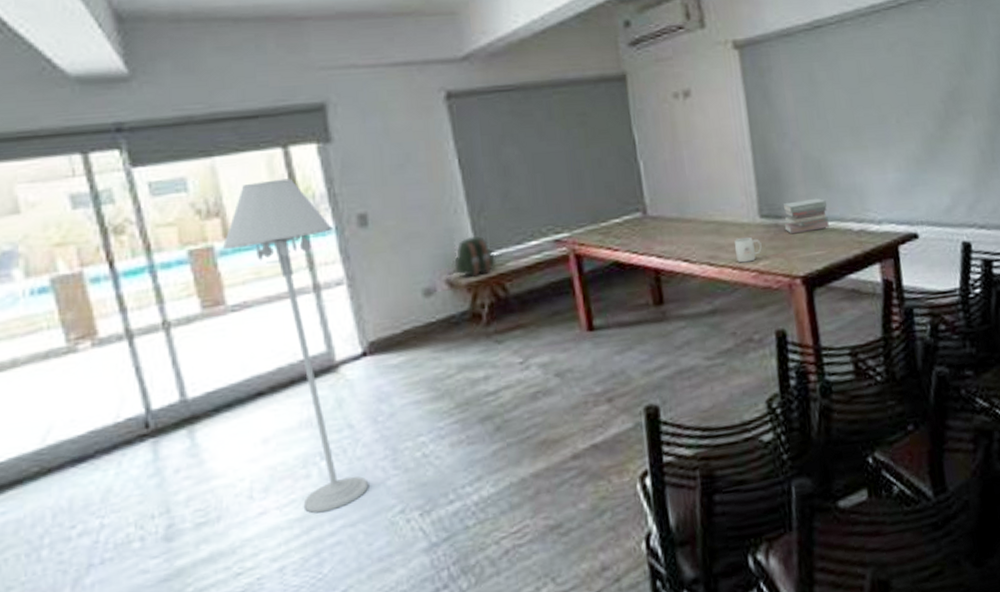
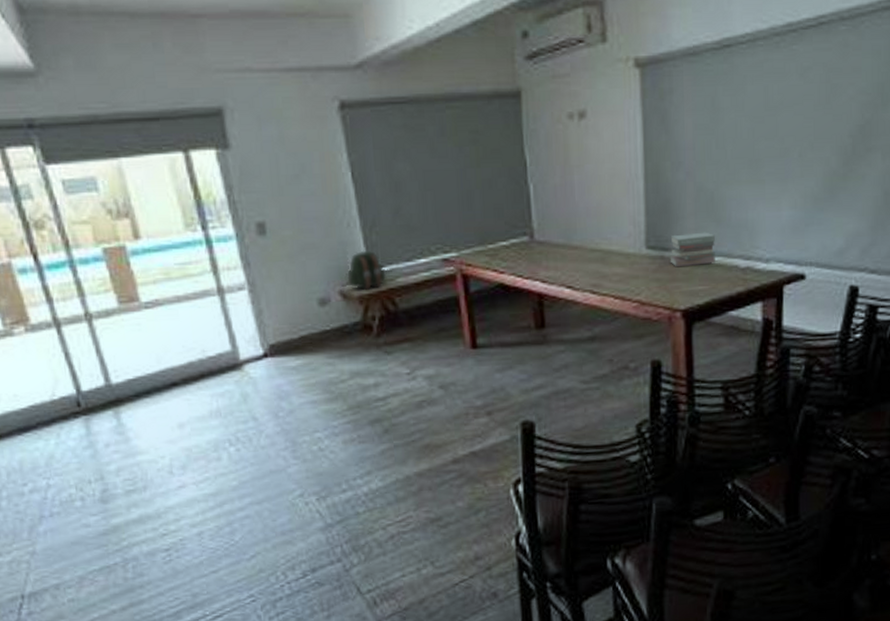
floor lamp: present [222,178,369,514] -> none [133,183,272,491]
mug: present [734,237,762,263] -> none [618,267,645,293]

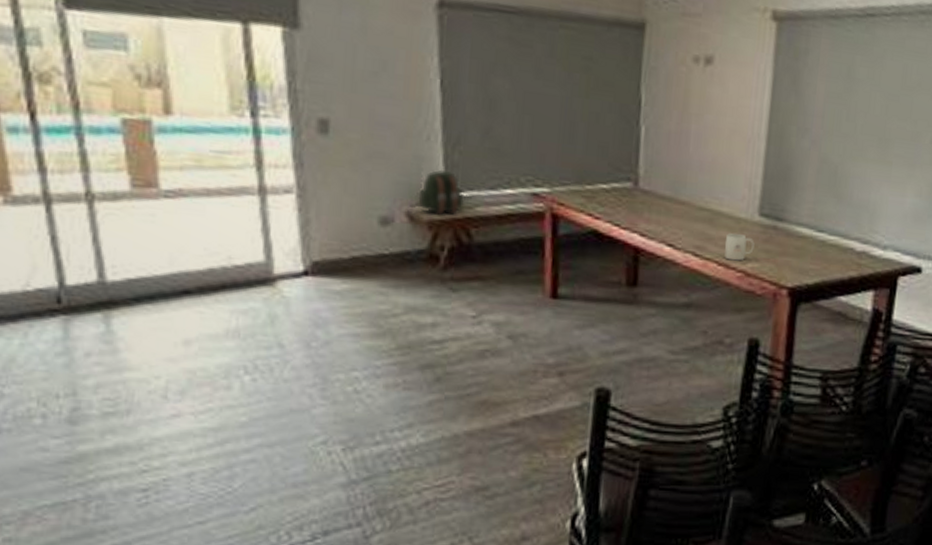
mug: none [618,267,645,293] -> present [724,232,755,261]
books: present [670,232,715,268] -> none [782,206,833,242]

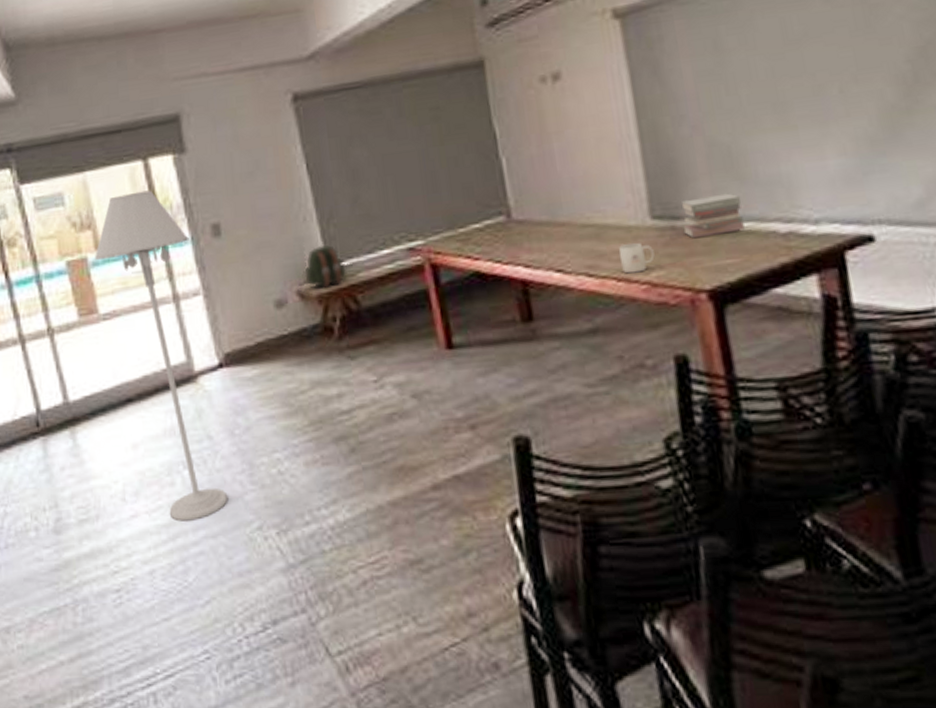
floor lamp: none [161,56,293,428] -> present [94,190,228,522]
books: none [782,206,833,242] -> present [682,193,745,239]

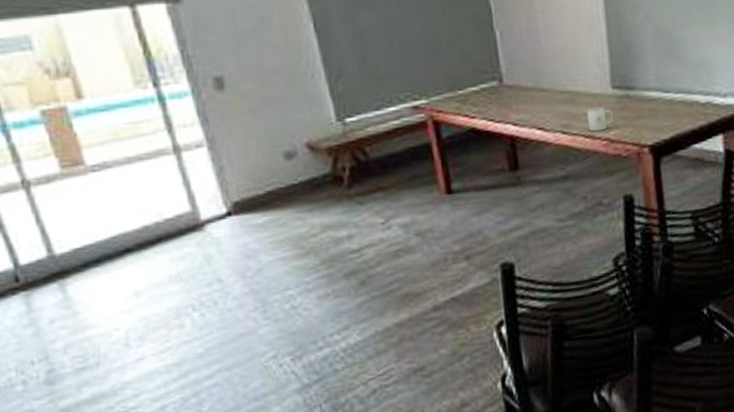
floor lamp: present [94,190,228,522] -> none [75,39,242,359]
backpack: present [304,244,346,288] -> none [313,100,355,141]
books: present [682,193,745,239] -> none [634,70,677,105]

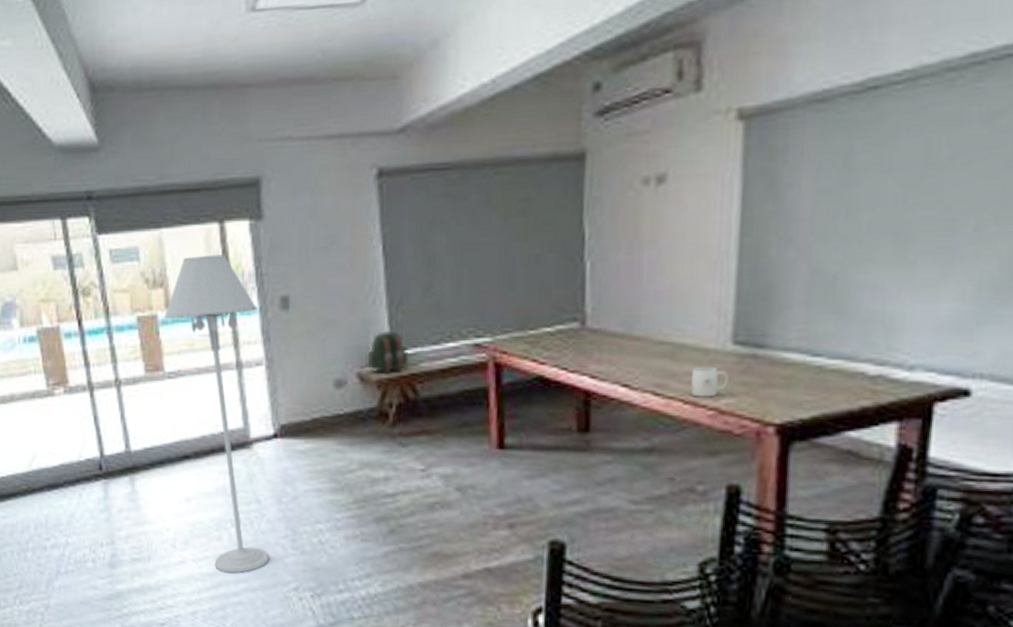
floor lamp: none [75,39,242,359] -> present [164,254,270,574]
backpack: none [313,100,355,141] -> present [367,330,409,373]

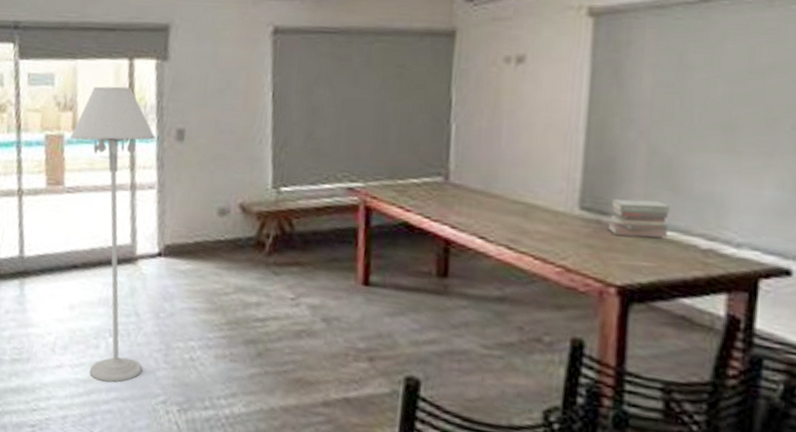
backpack: present [367,330,409,373] -> none [249,168,288,207]
mug: present [690,366,729,398] -> none [540,226,575,256]
books: none [764,326,833,370] -> present [607,199,669,238]

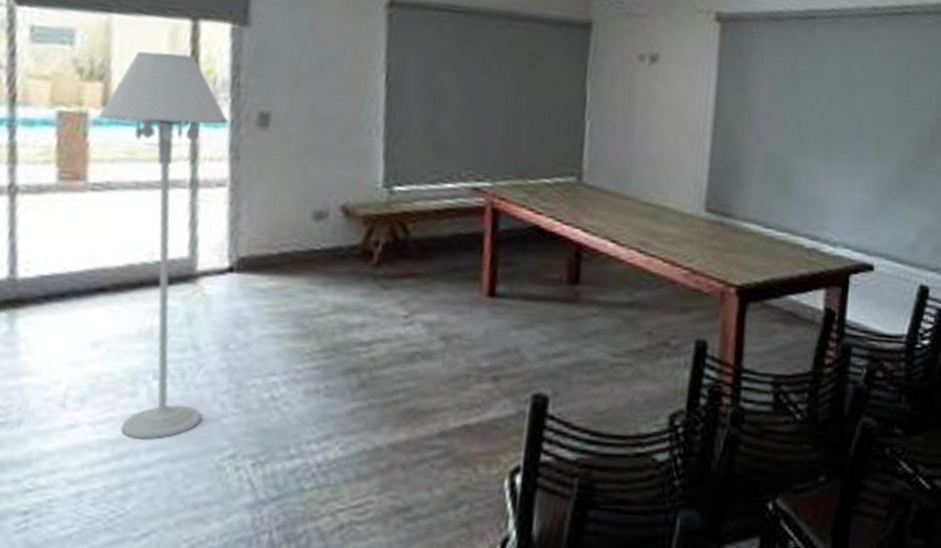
books: present [607,199,669,238] -> none [729,201,781,239]

